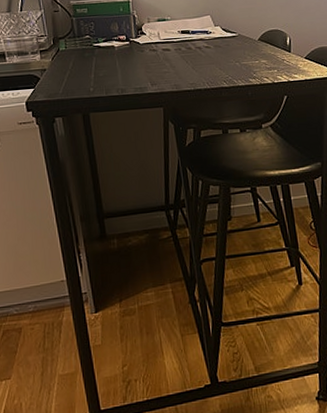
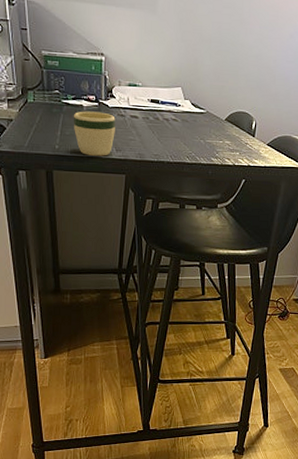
mug: none [105,49,149,94] -> present [73,111,115,156]

